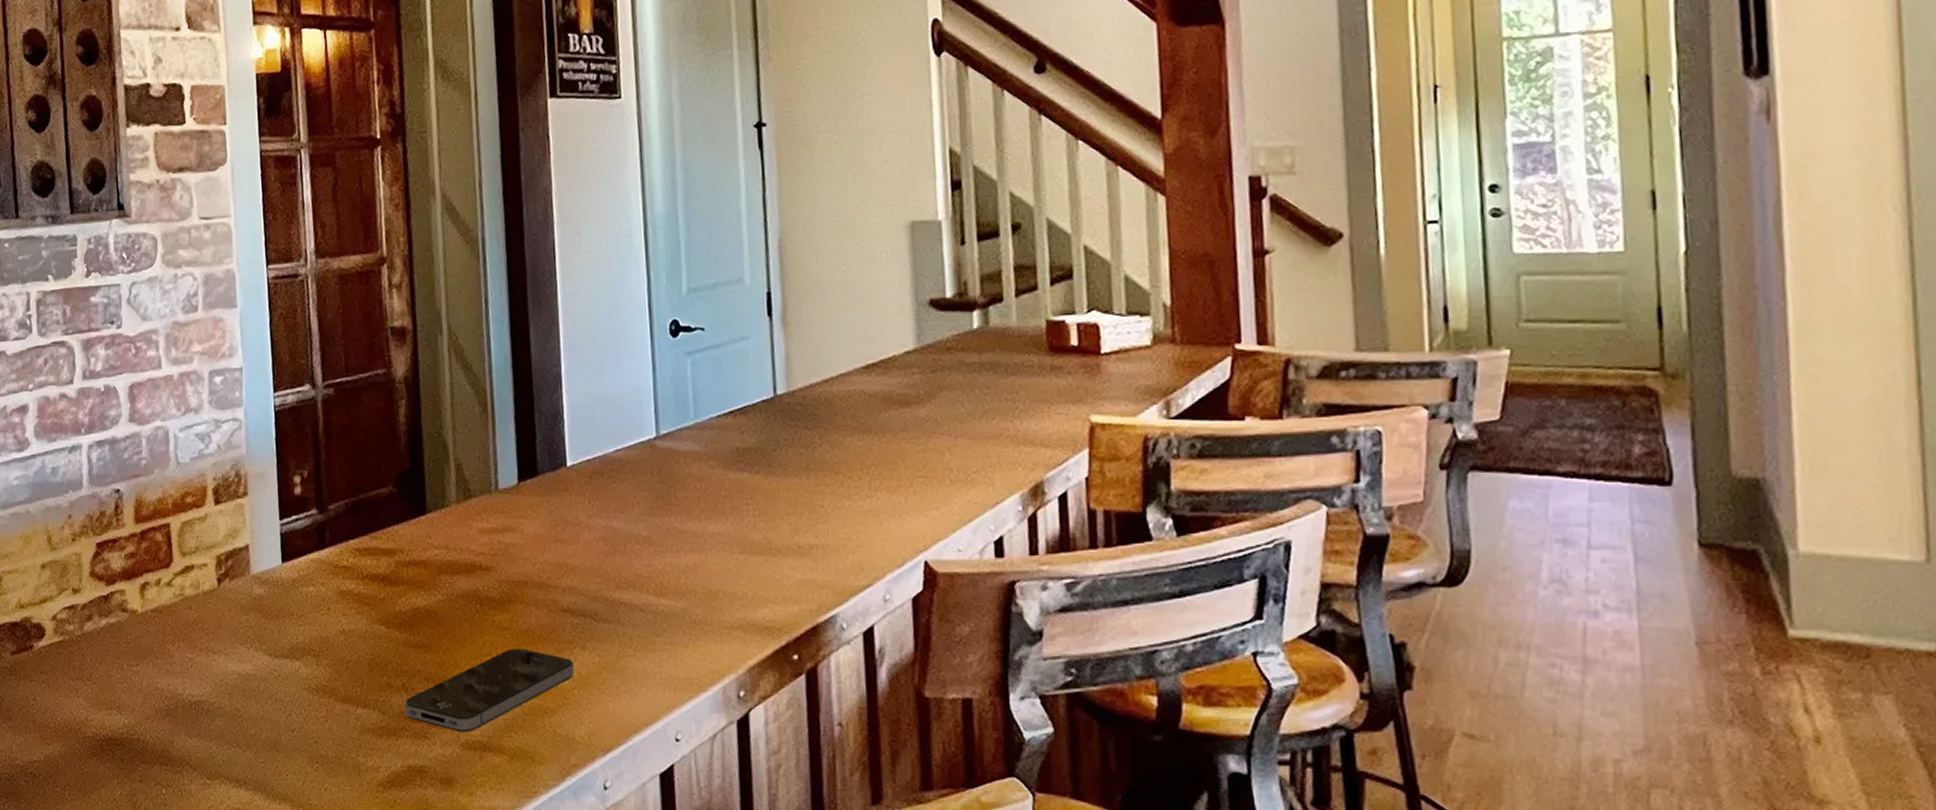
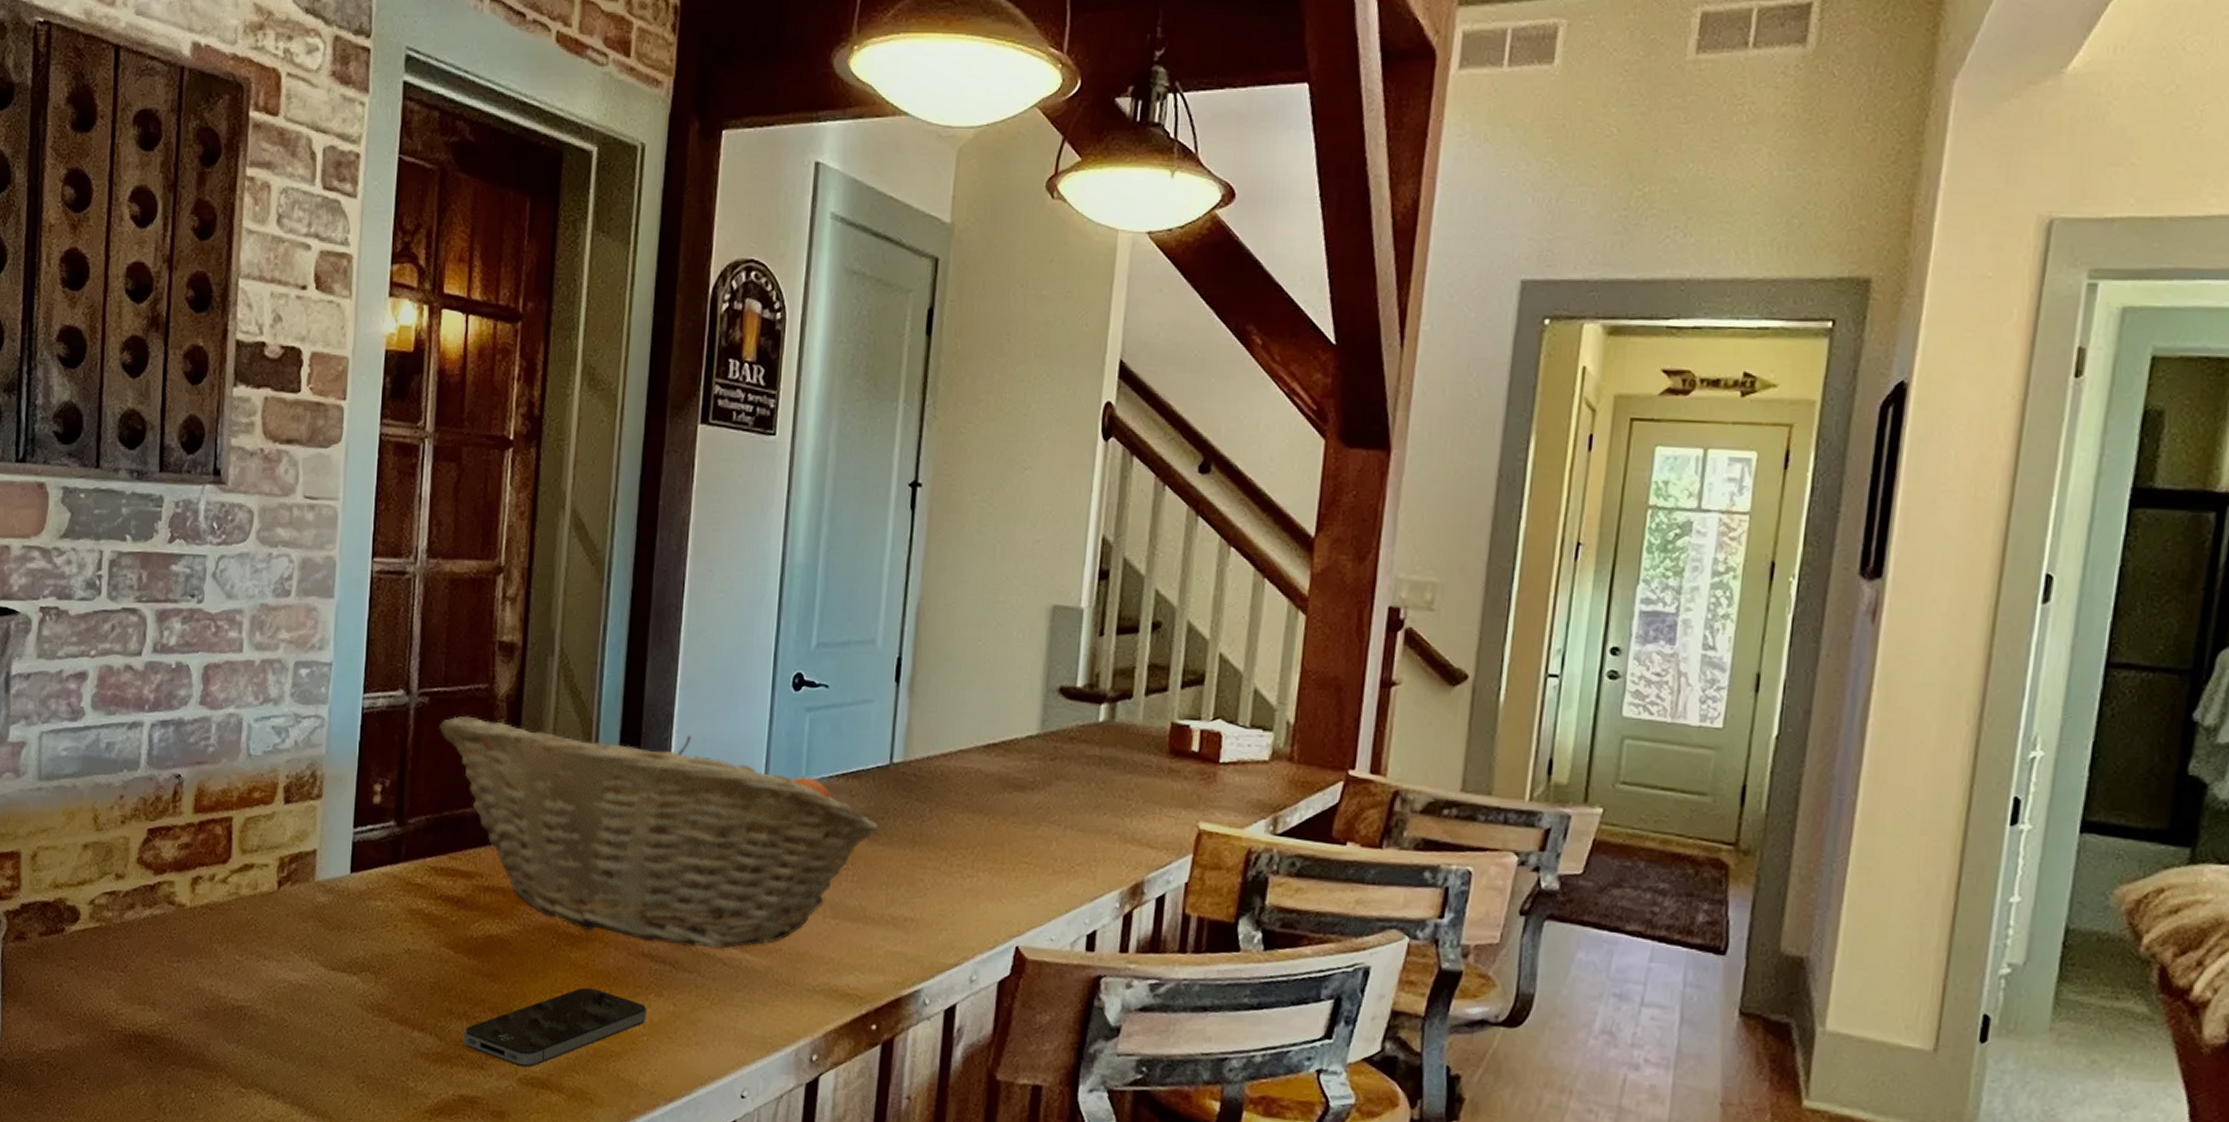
fruit basket: none [346,393,772,597] -> present [439,715,878,949]

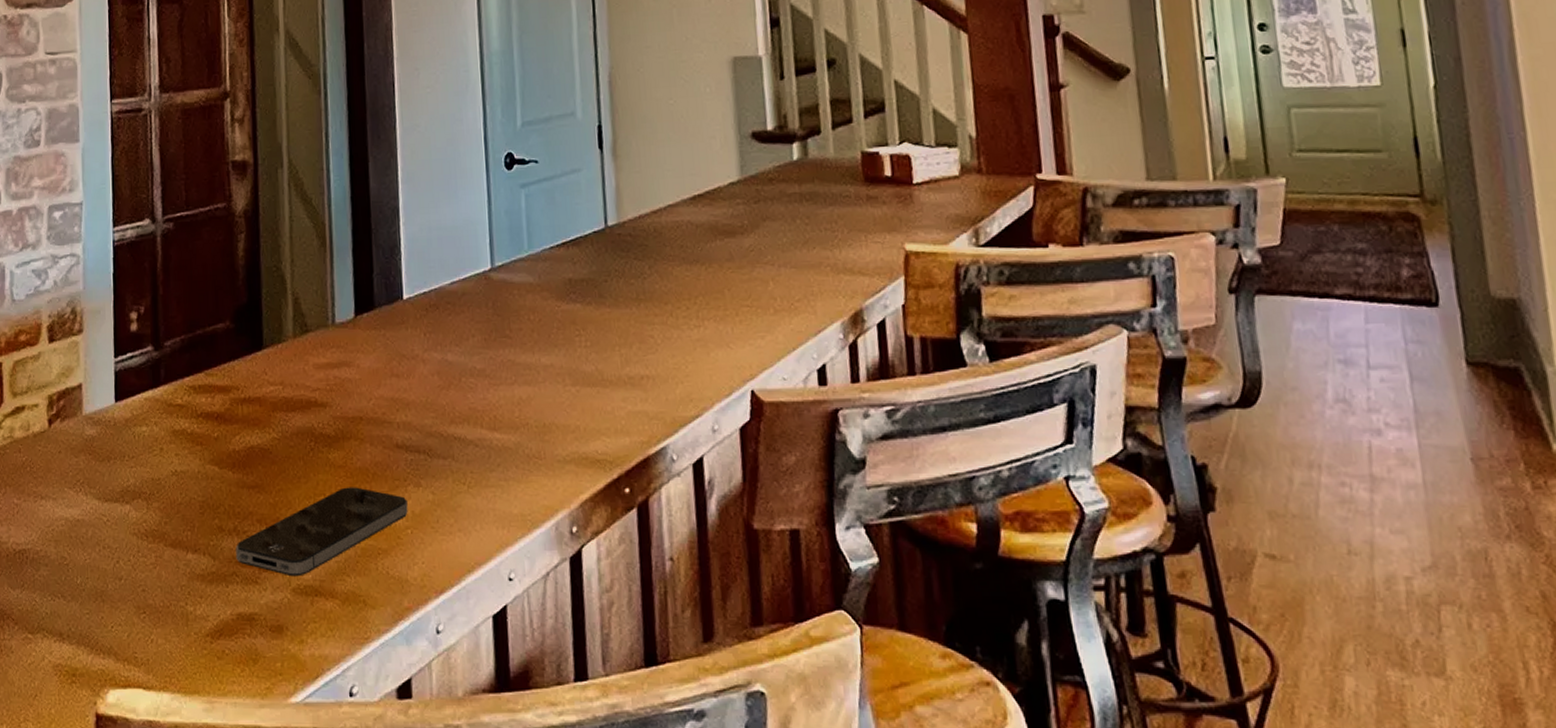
fruit basket: present [439,715,878,949] -> none [185,226,603,432]

